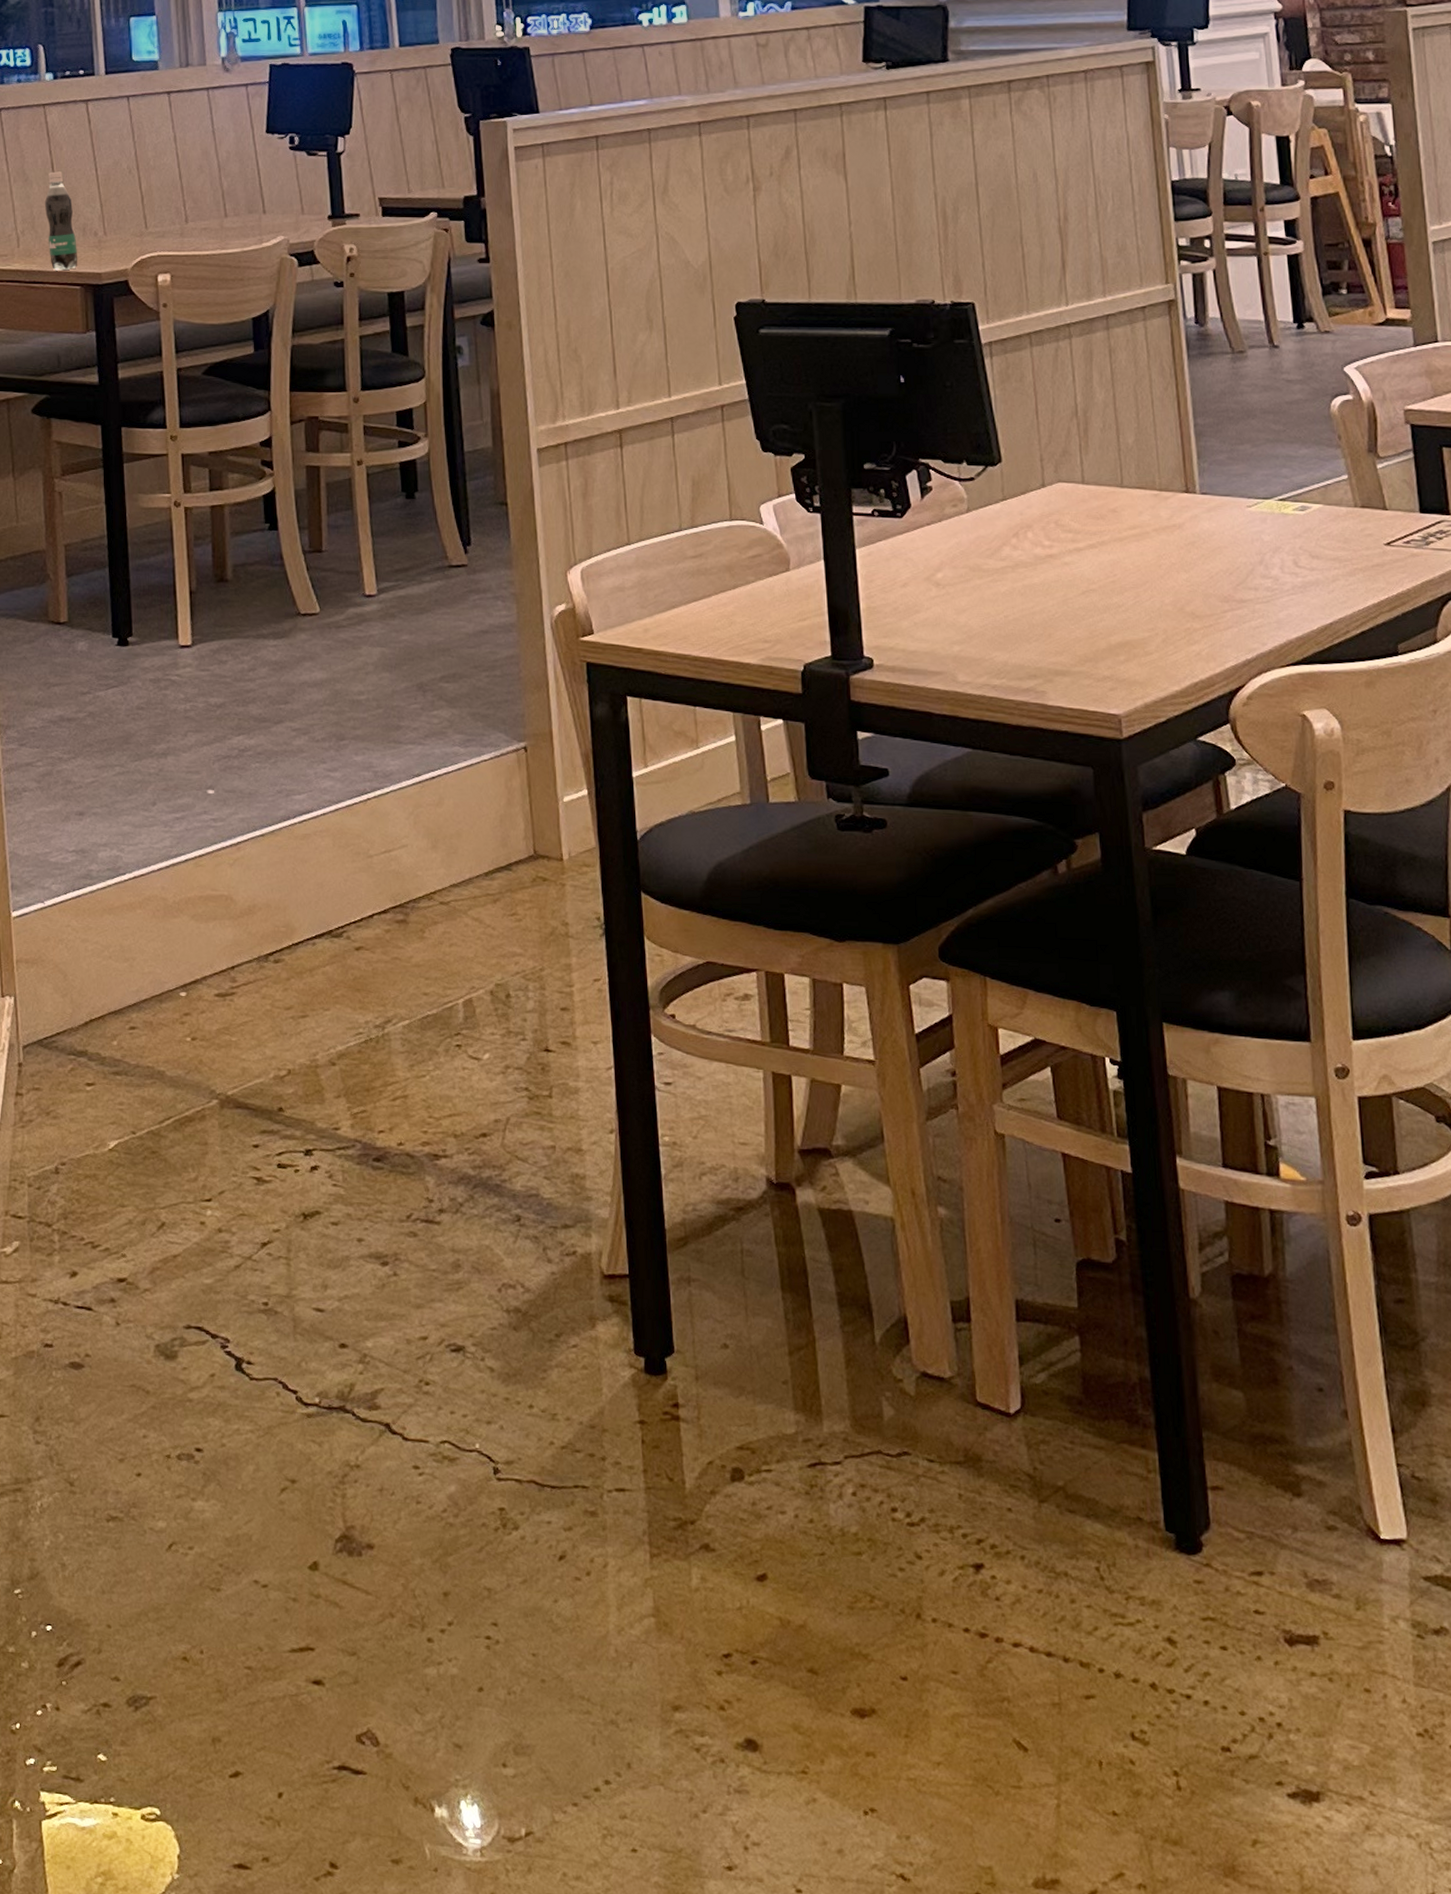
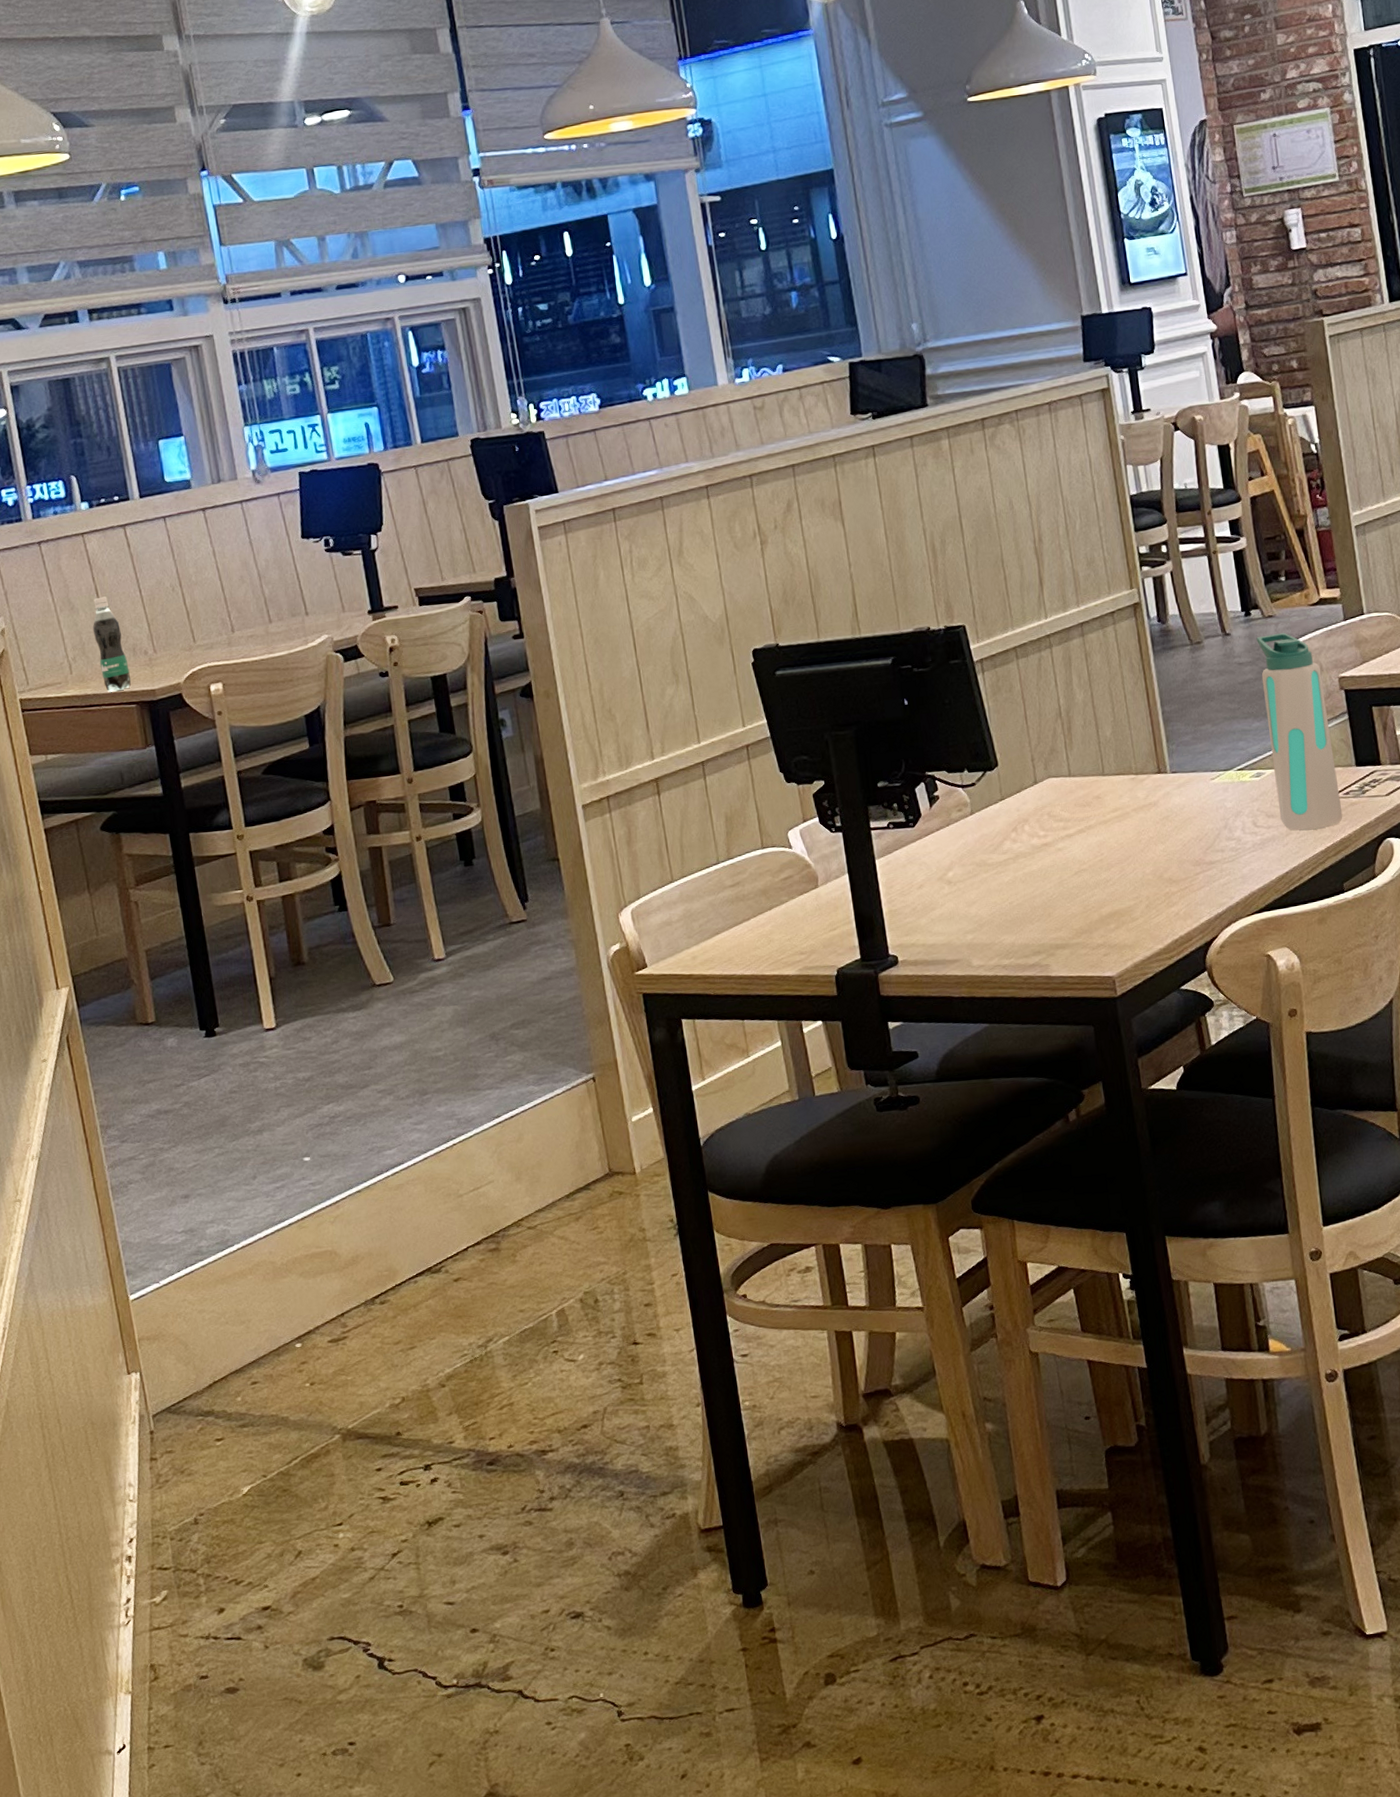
water bottle: none [1309,351,1401,579] -> present [1256,632,1343,831]

